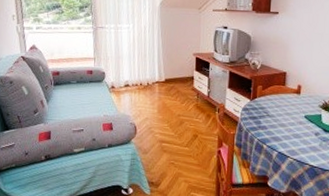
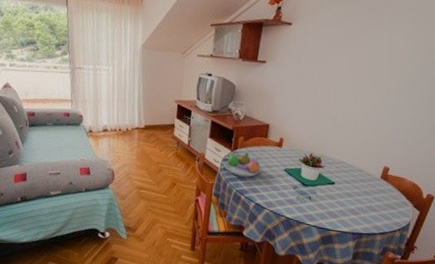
fruit bowl: none [243,100,281,126] -> present [223,152,261,178]

